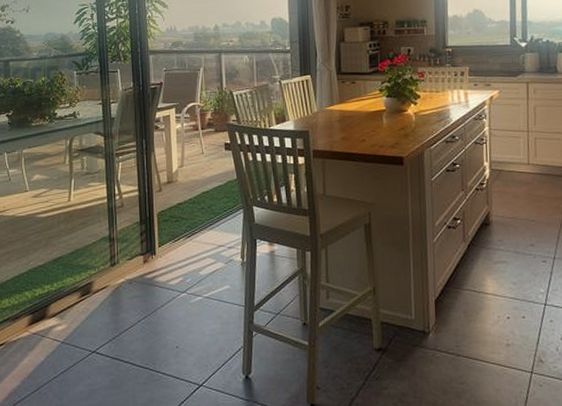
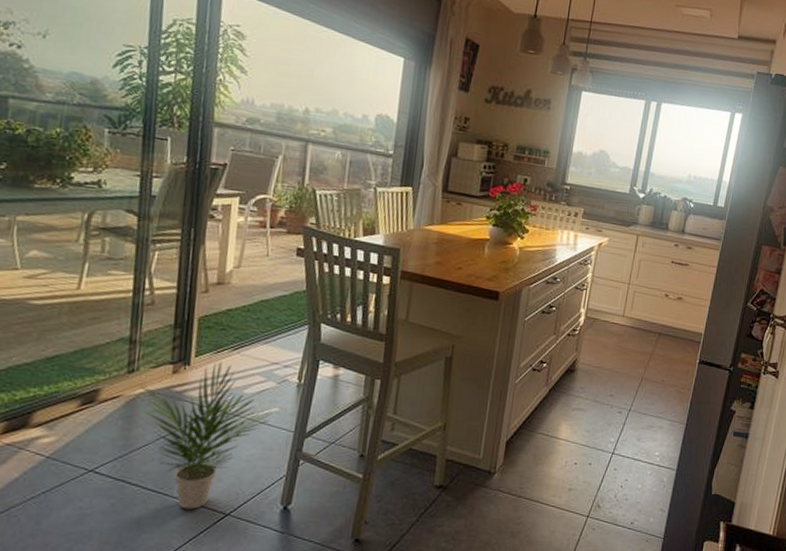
potted plant: none [120,249,225,382] -> present [139,362,272,509]

